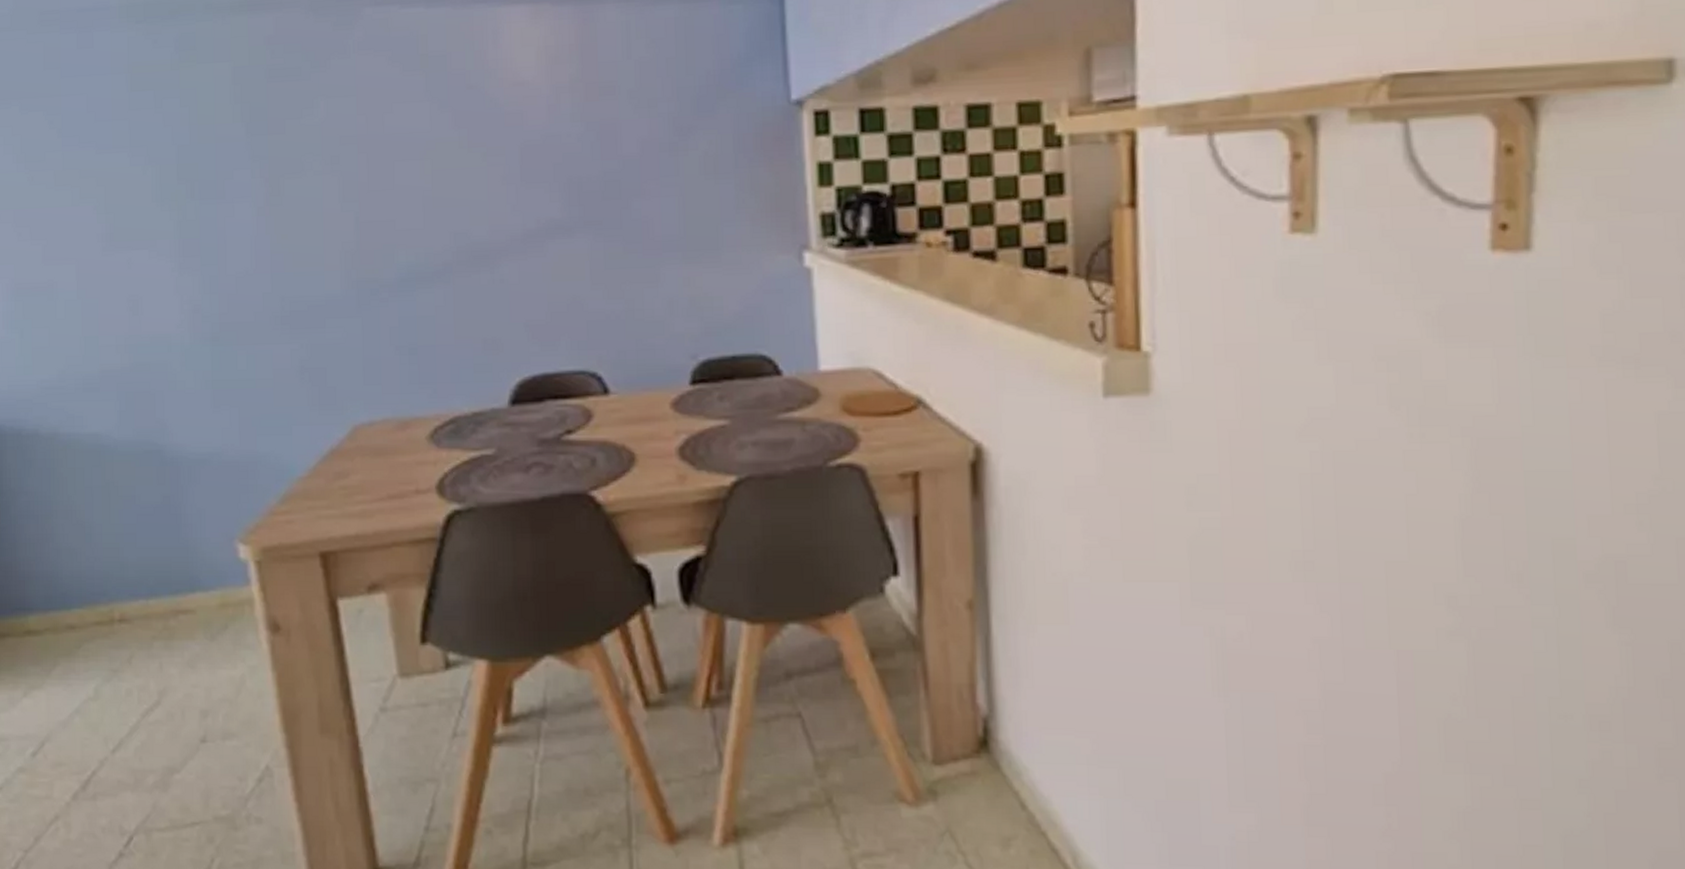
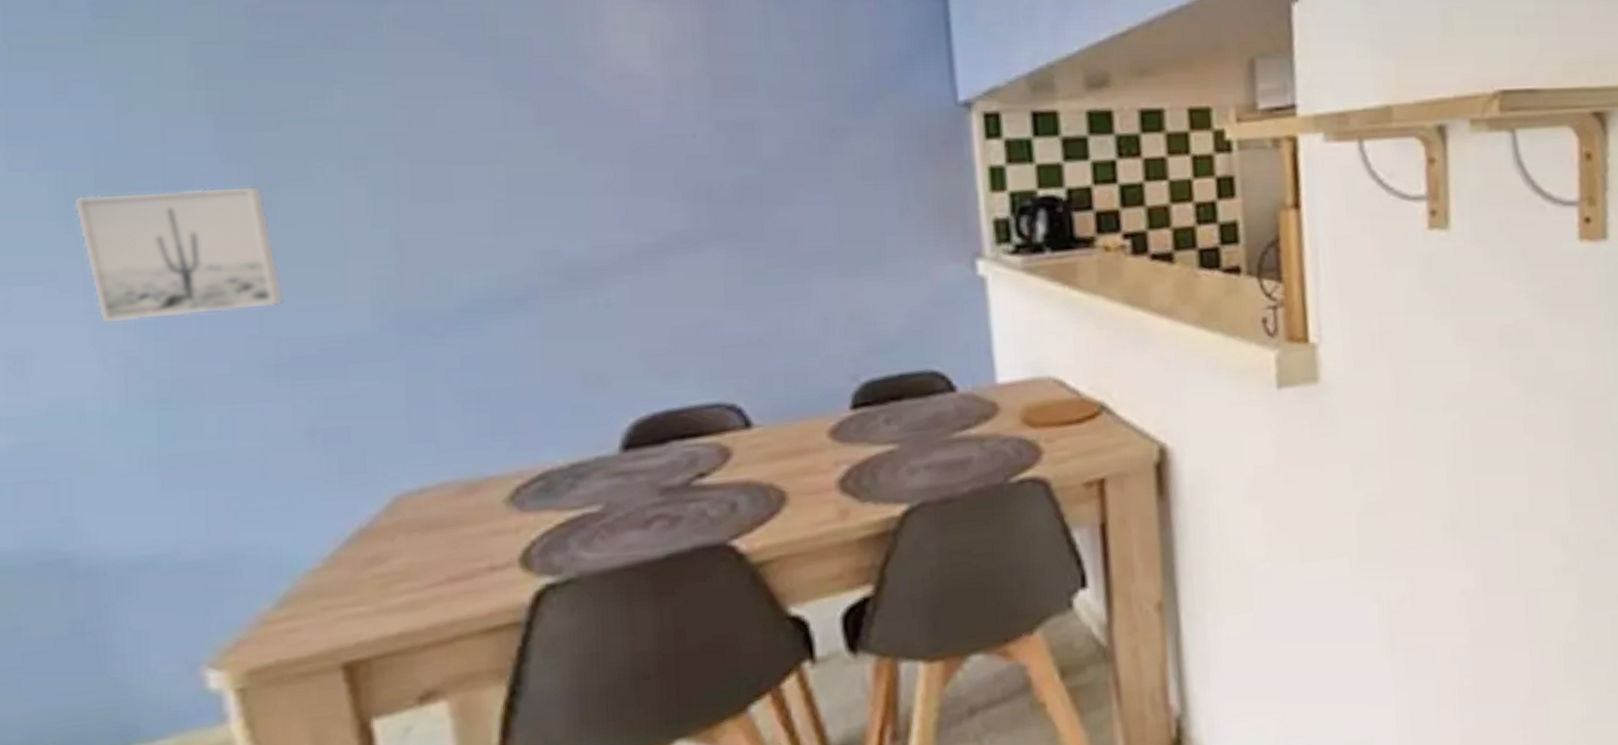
wall art: none [165,179,286,279] -> present [74,188,284,323]

